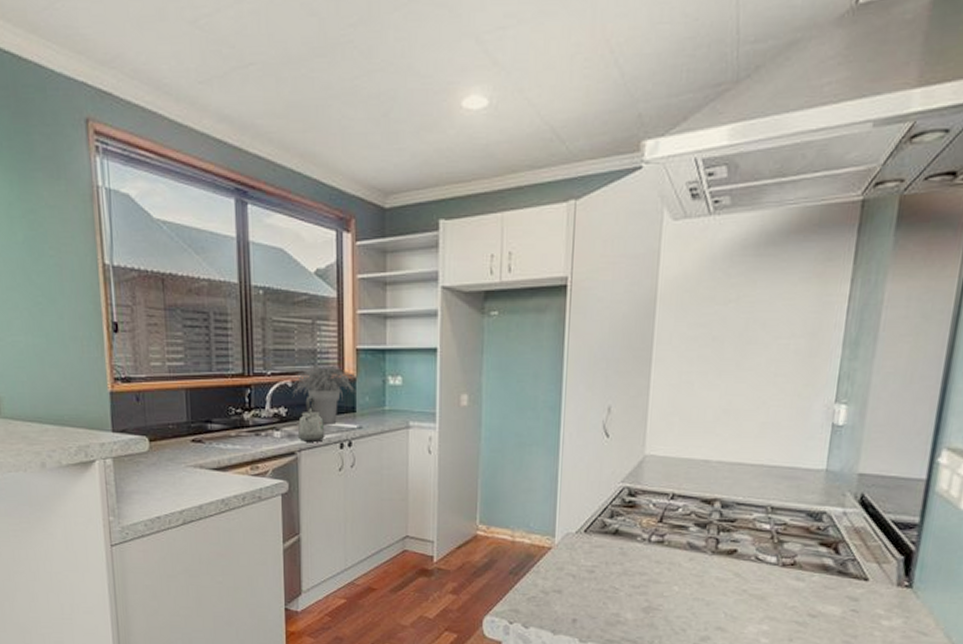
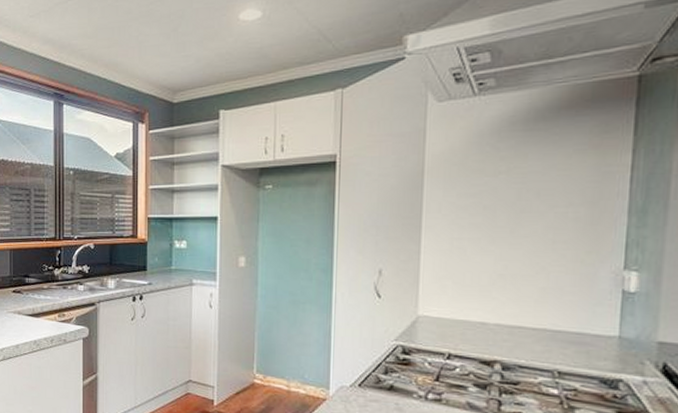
potted plant: present [291,363,359,426] -> none [94,230,150,282]
kettle: present [297,395,325,442] -> none [97,256,121,295]

